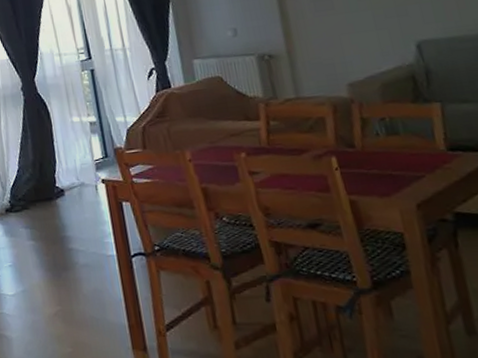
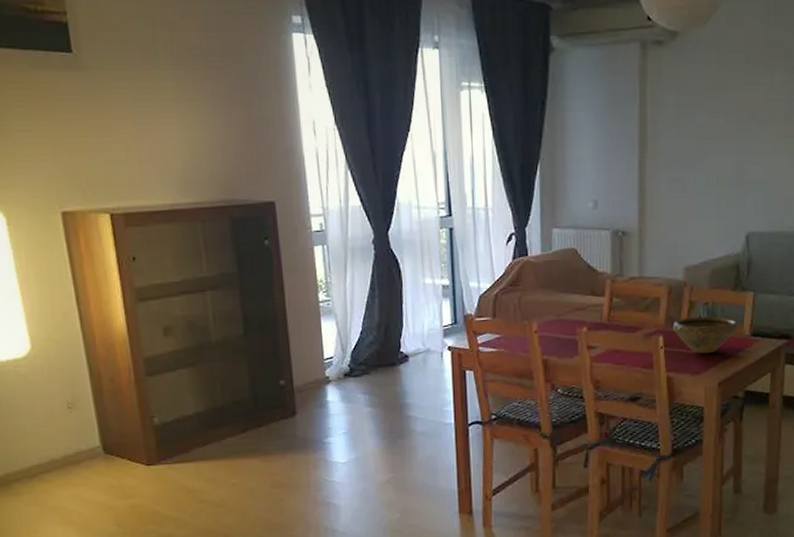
bowl: none [345,132,429,174] -> present [672,316,738,354]

